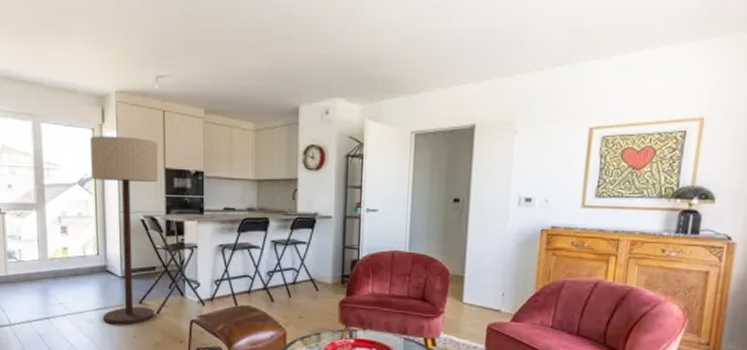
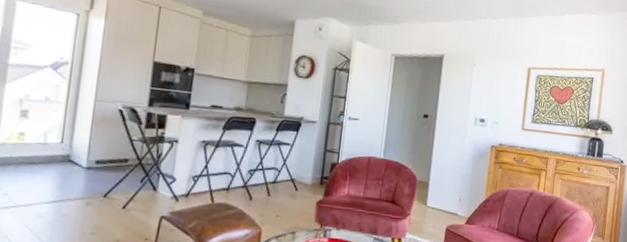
floor lamp: present [90,136,159,325] -> none [55,20,150,221]

